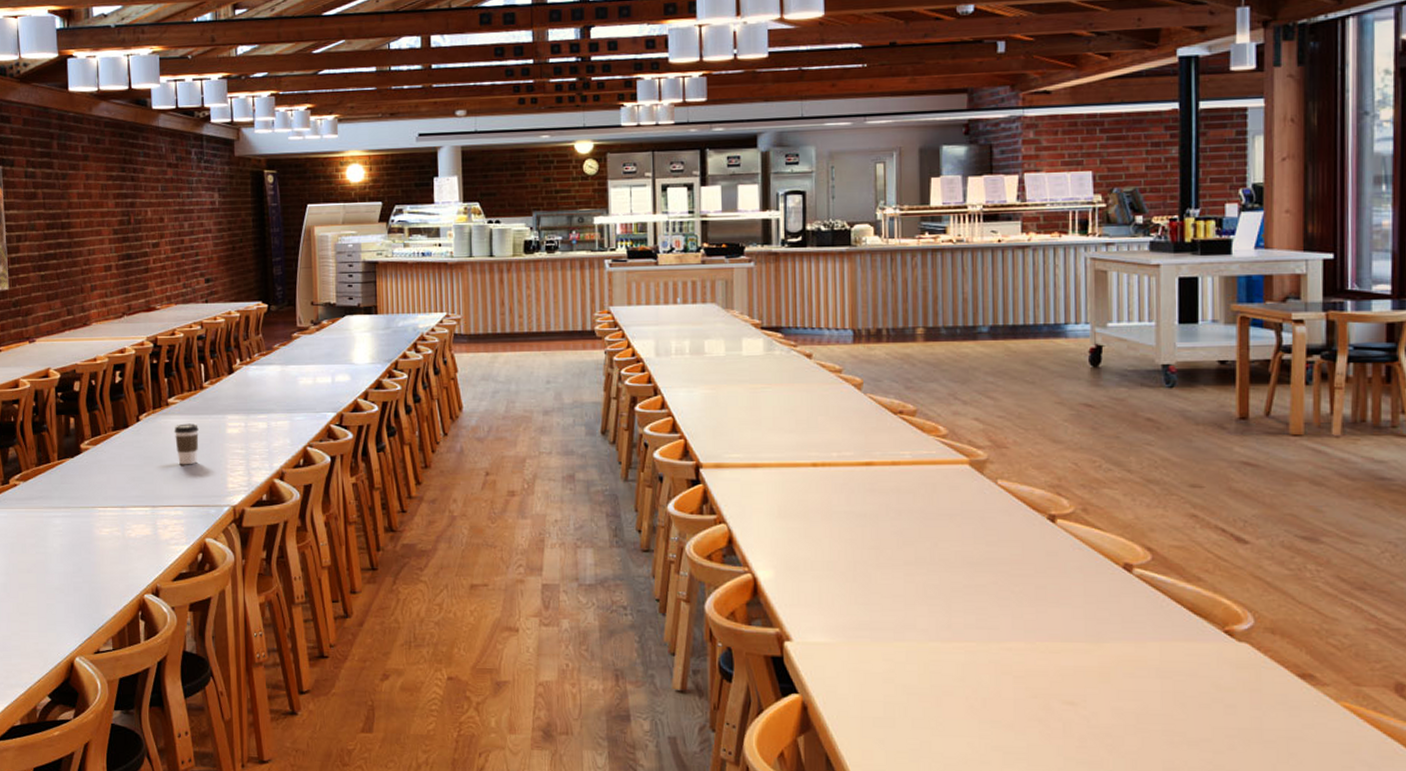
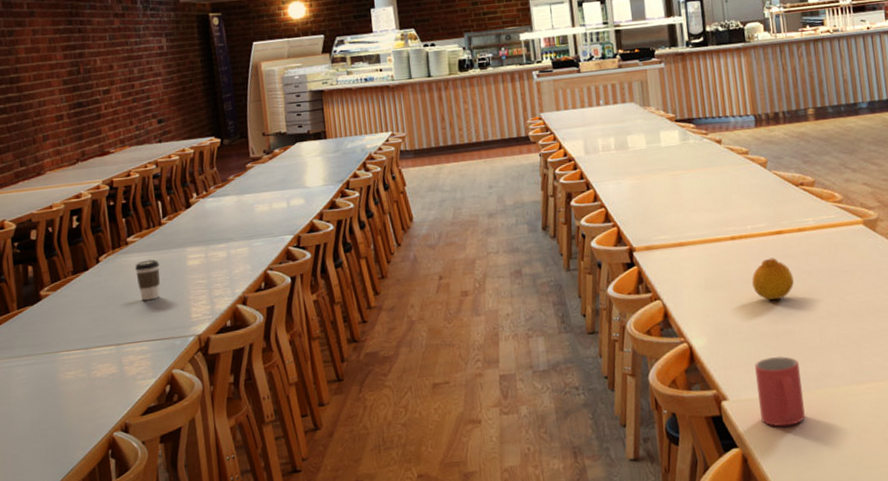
mug: none [826,601,878,677] -> present [755,356,805,427]
fruit: none [832,491,880,538] -> present [752,258,794,301]

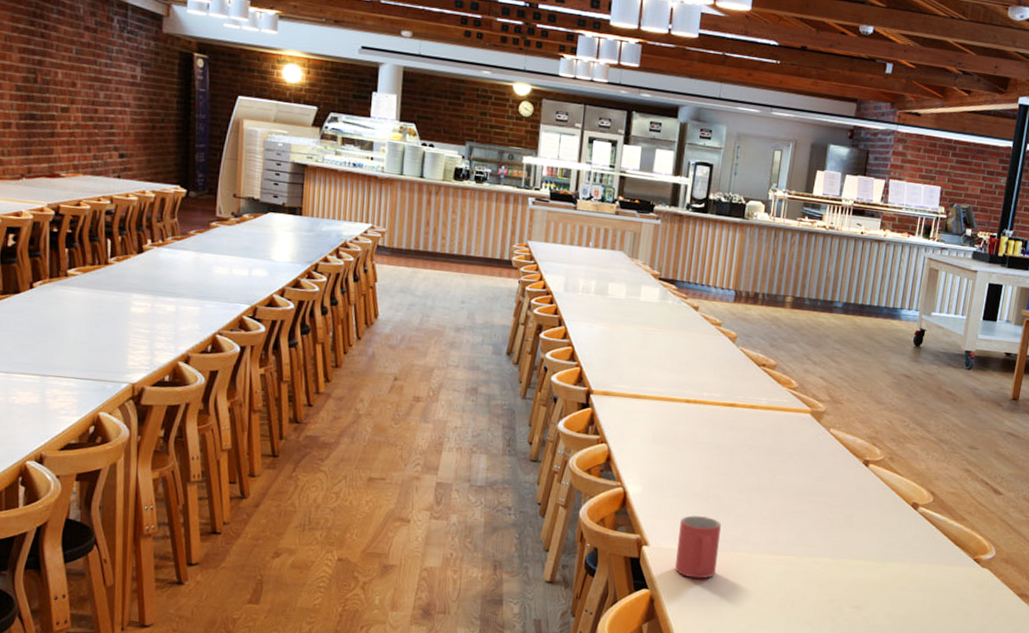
coffee cup: present [134,259,160,301] -> none [71,296,100,339]
fruit: present [752,258,794,301] -> none [695,426,735,466]

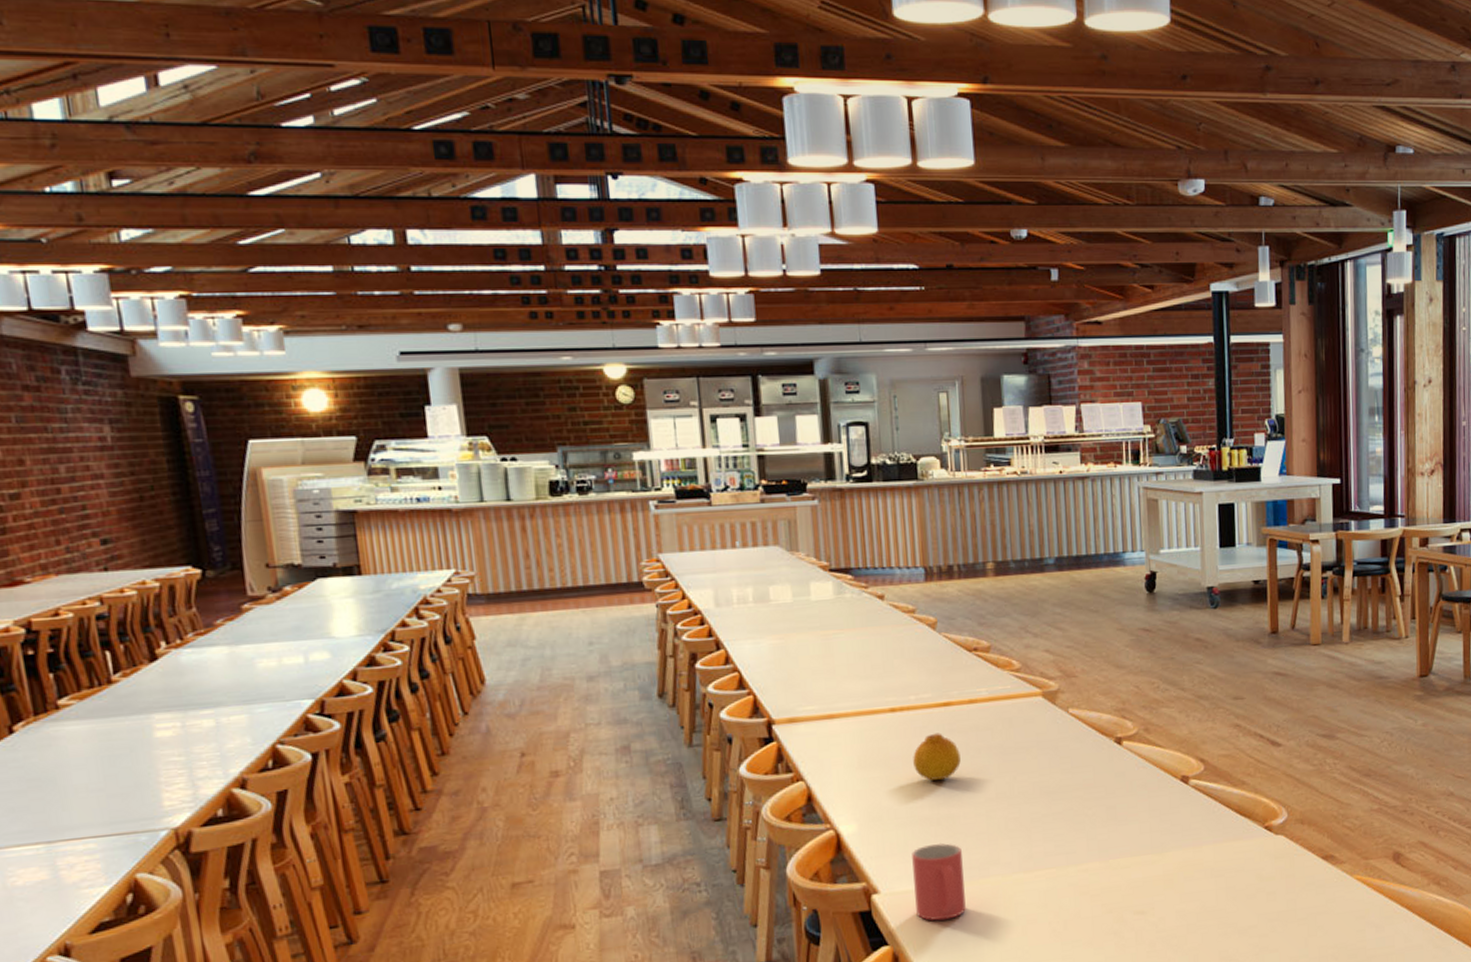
fruit: none [695,426,735,466] -> present [913,733,961,781]

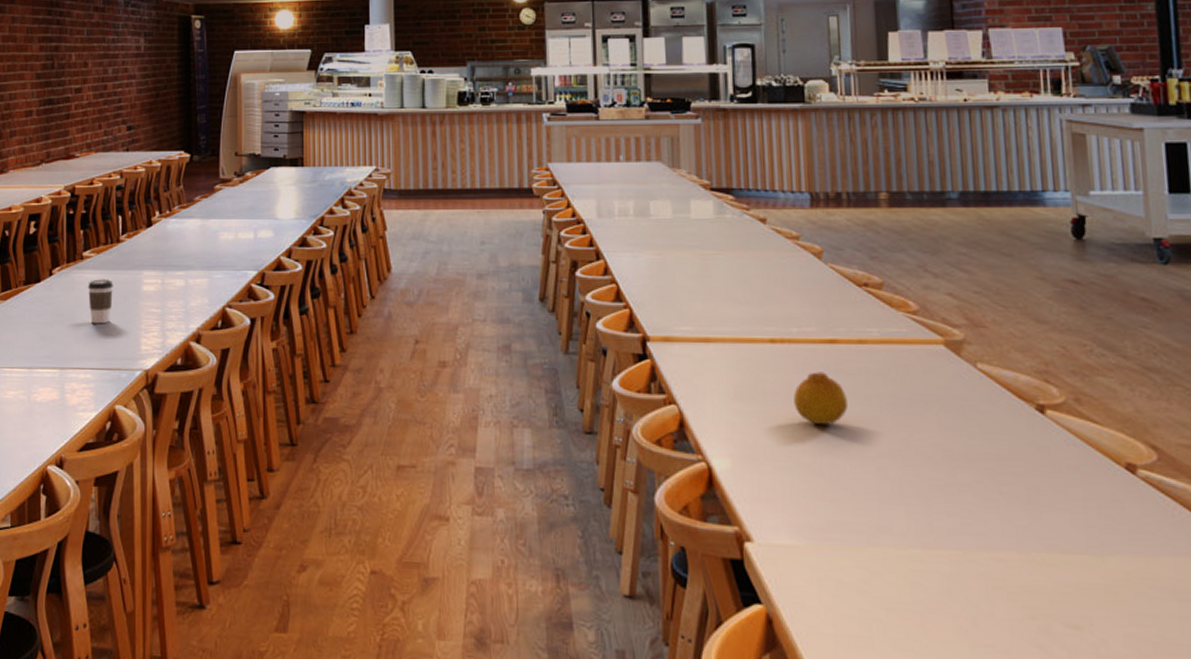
coffee cup: none [71,729,113,785] -> present [87,279,113,324]
mug: present [912,843,966,921] -> none [790,497,852,588]

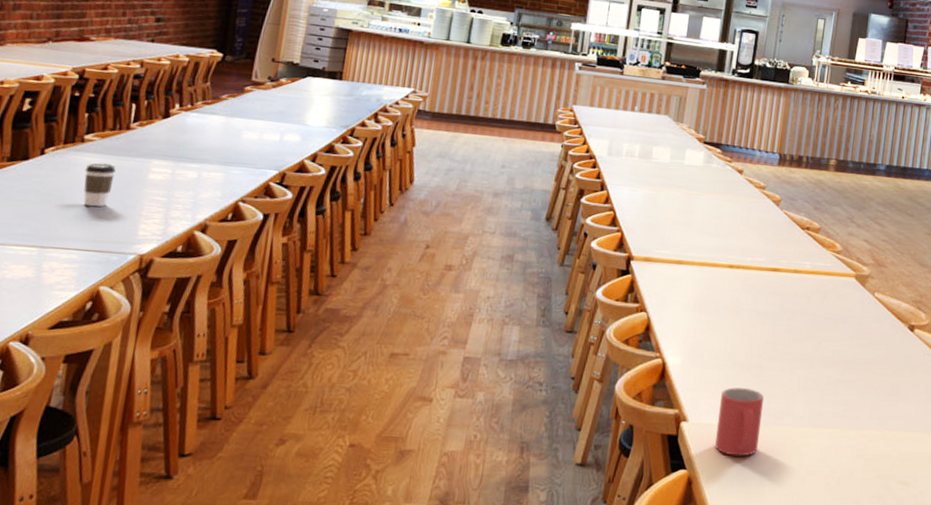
mug: none [790,497,852,588] -> present [715,387,764,457]
fruit: present [794,372,848,426] -> none [738,292,779,334]

